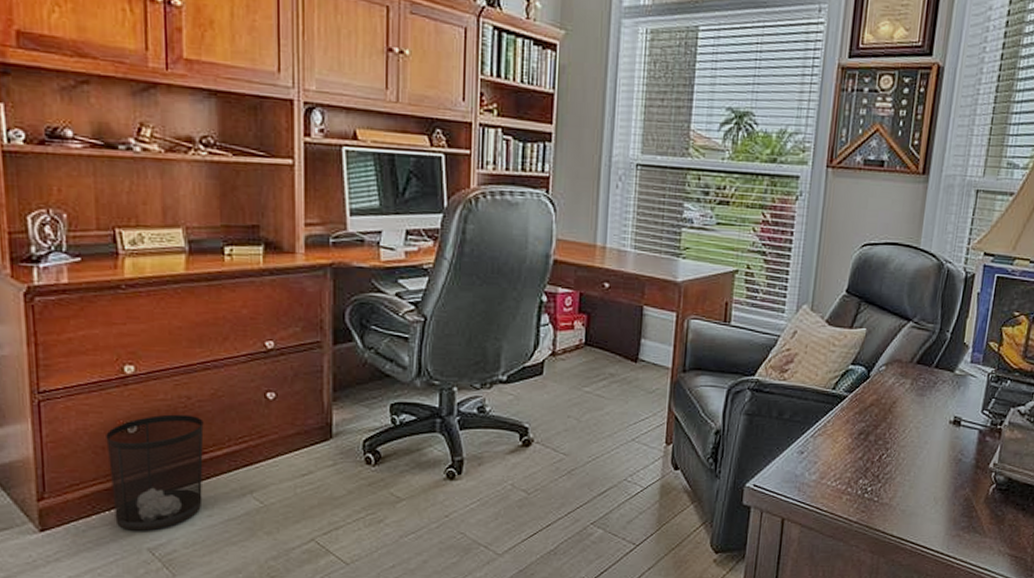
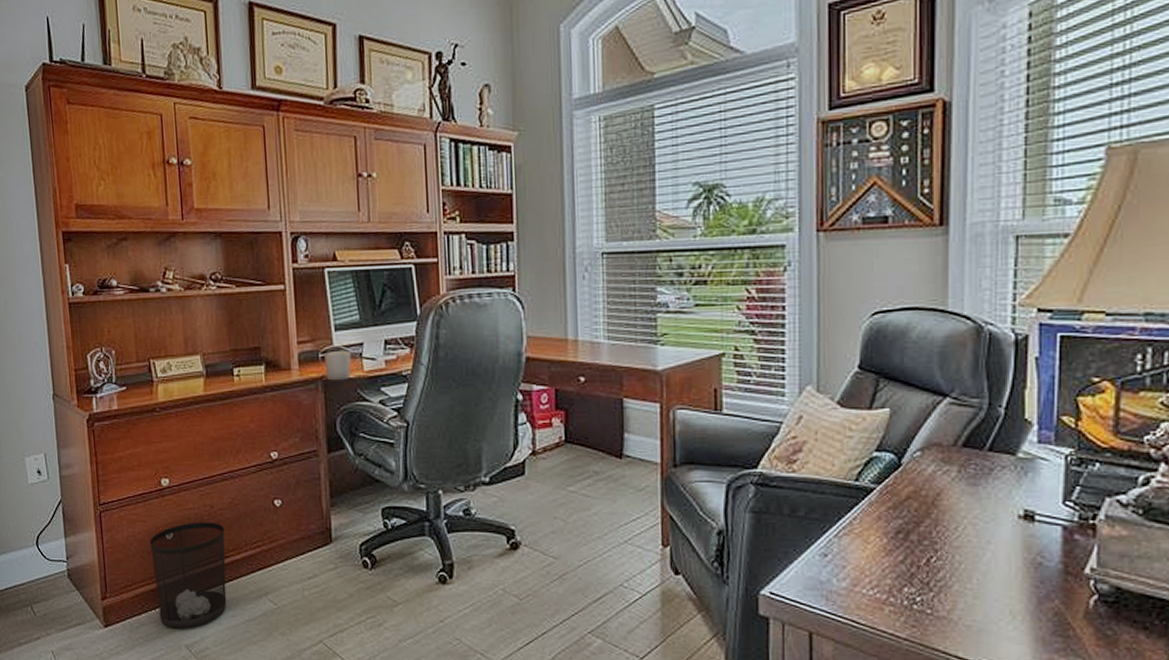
mug: none [336,237,366,270] -> present [324,351,351,381]

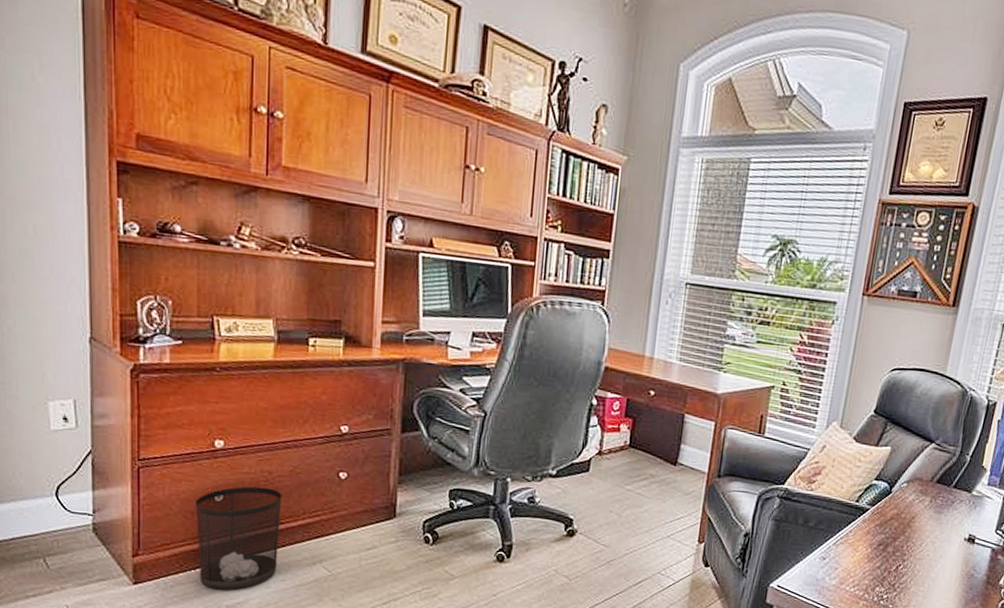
mug: present [324,351,351,381] -> none [408,335,436,366]

